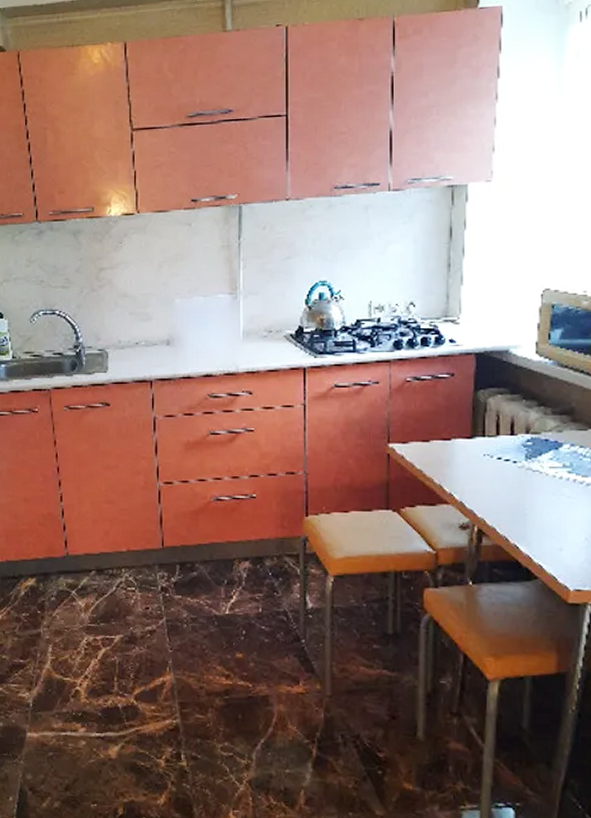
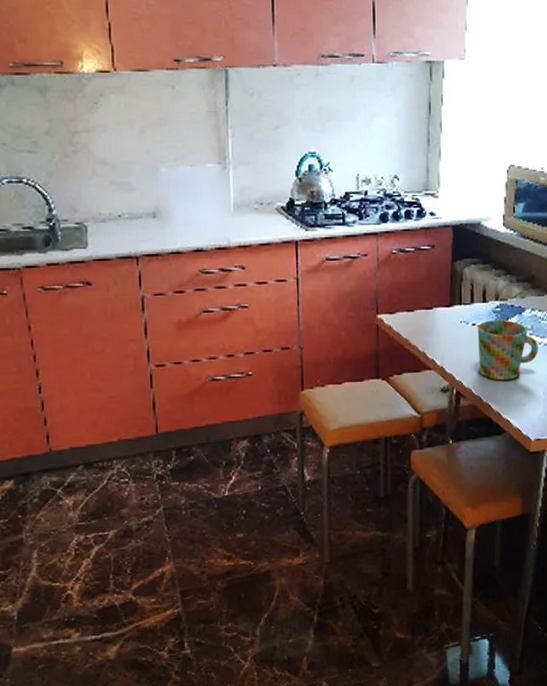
mug: none [504,454,579,522] -> present [477,319,538,381]

